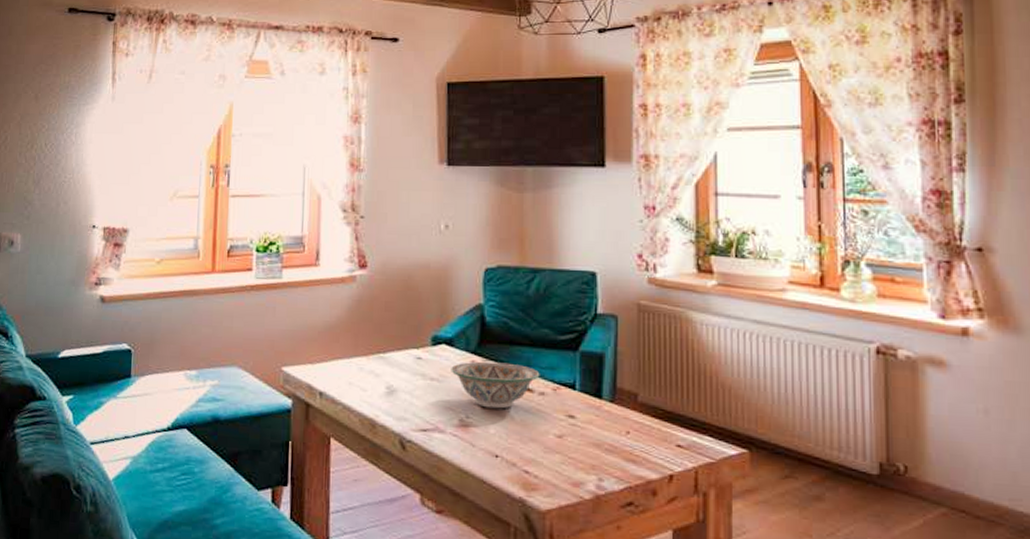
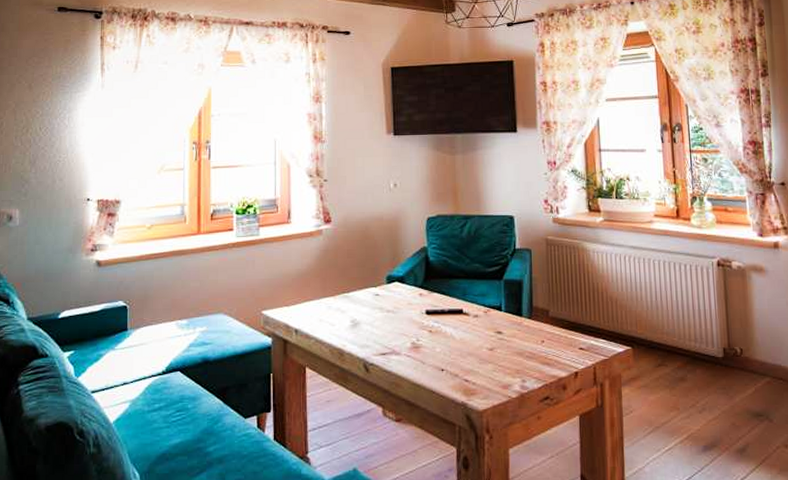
decorative bowl: present [451,361,540,409] -> none [403,293,474,331]

